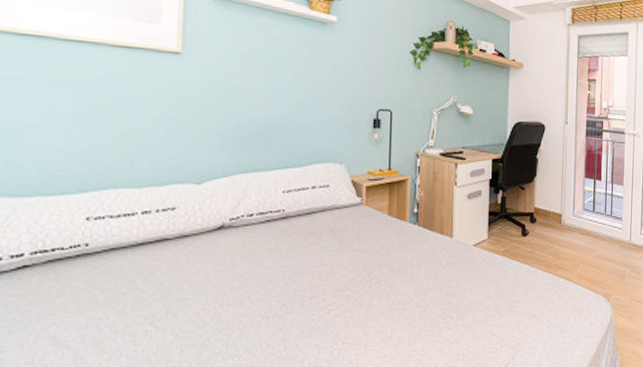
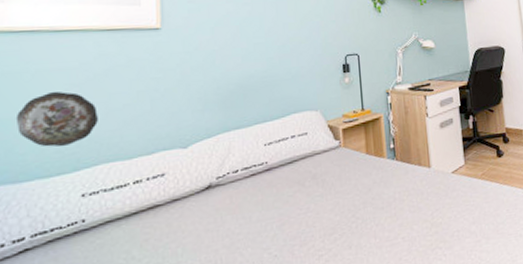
decorative plate: none [17,106,107,166] -> present [15,92,98,147]

